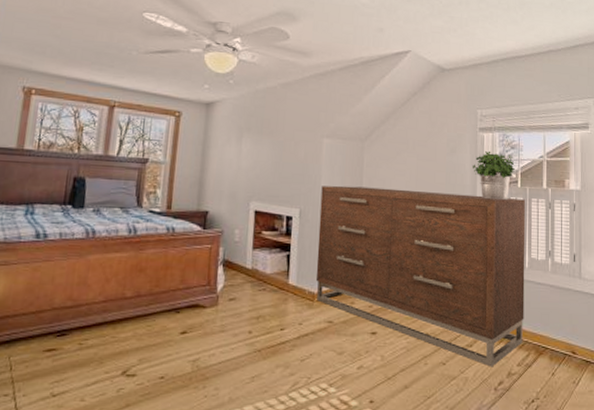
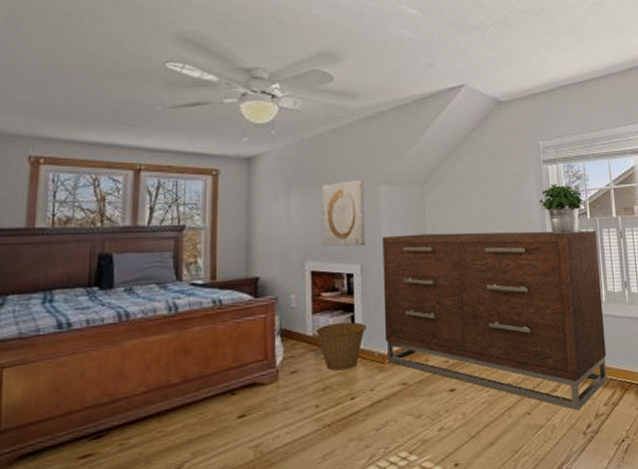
basket: none [255,259,300,303] -> present [316,321,366,371]
wall art: none [267,131,309,193] -> present [322,180,365,247]

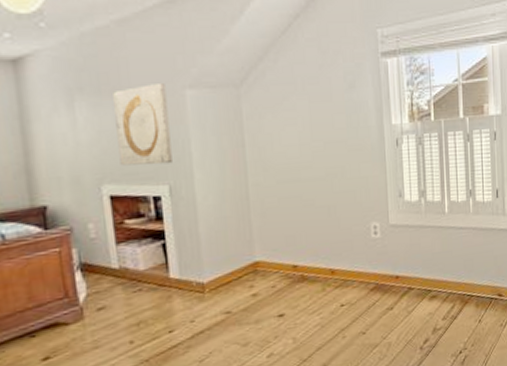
basket: present [316,321,366,371] -> none [122,250,181,305]
dresser: present [382,231,607,411] -> none [192,134,447,327]
potted plant: present [540,183,584,235] -> none [377,80,428,141]

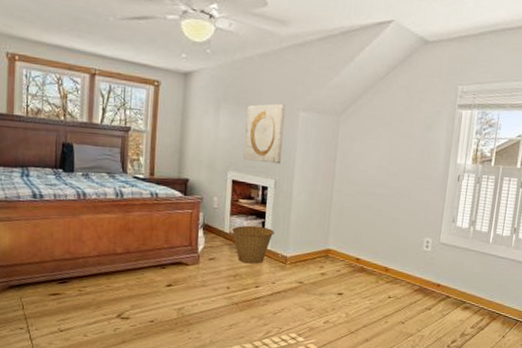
basket: none [122,250,181,305] -> present [232,225,274,264]

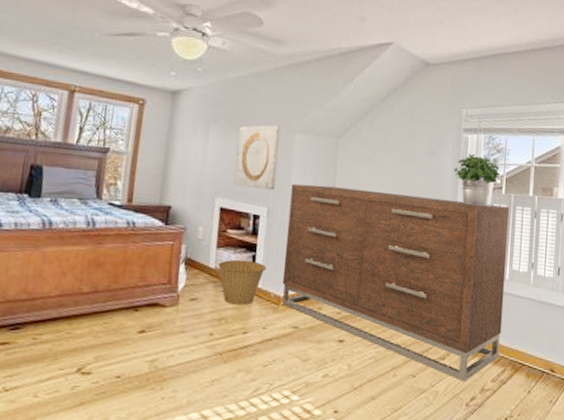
dresser: none [288,158,497,328] -> present [282,184,509,382]
potted plant: none [447,128,491,179] -> present [454,153,501,208]

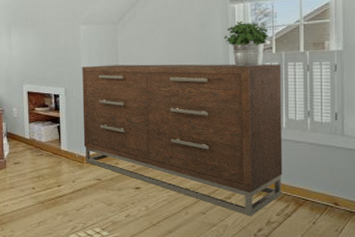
basket: present [218,259,266,306] -> none [32,130,69,165]
wall art: present [233,125,281,191] -> none [34,21,68,74]

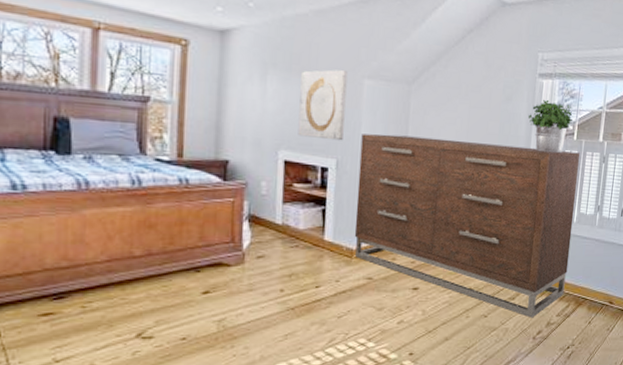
wall art: none [34,21,68,74] -> present [298,69,348,141]

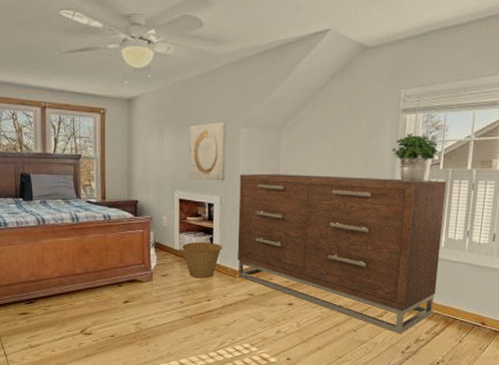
basket: none [285,214,337,260] -> present [182,242,222,279]

